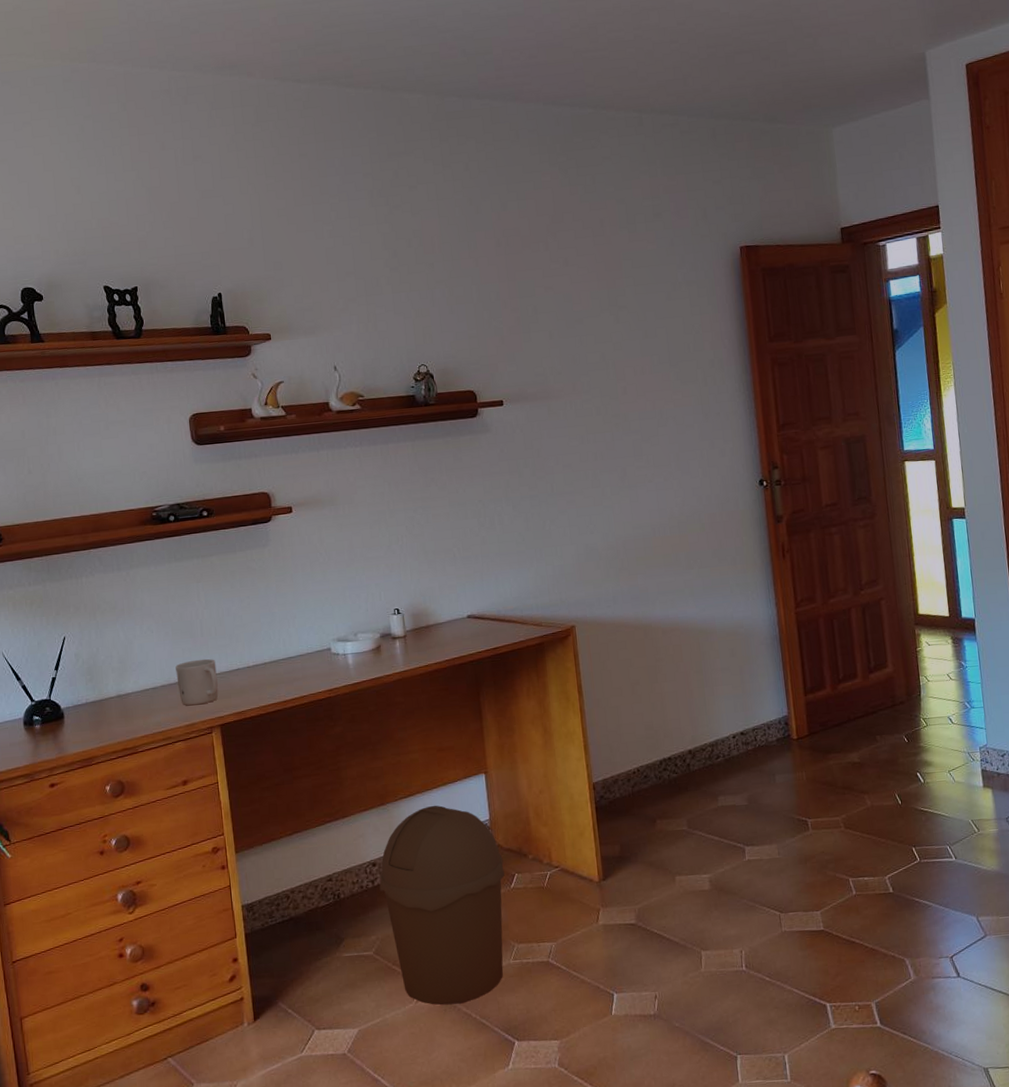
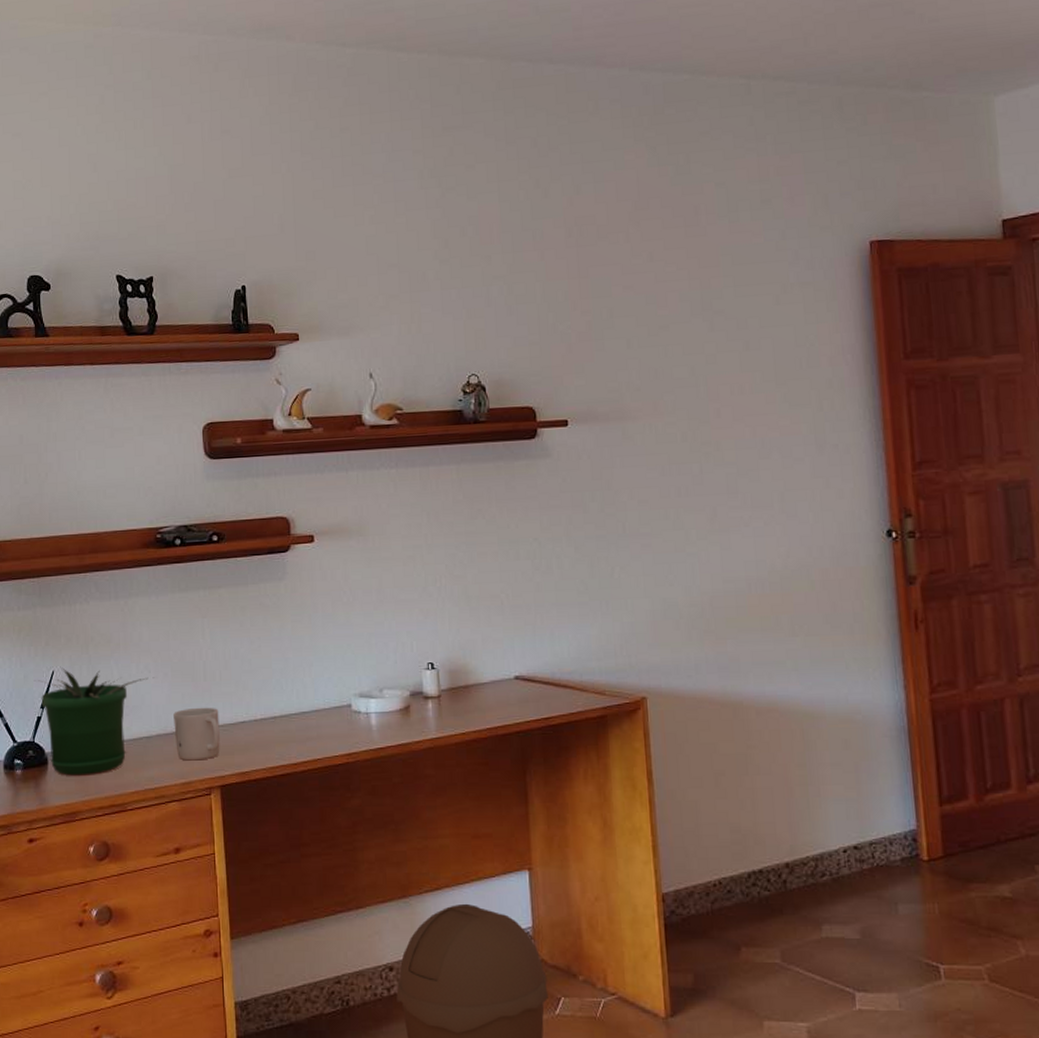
planter: none [48,633,157,727] -> present [34,667,155,776]

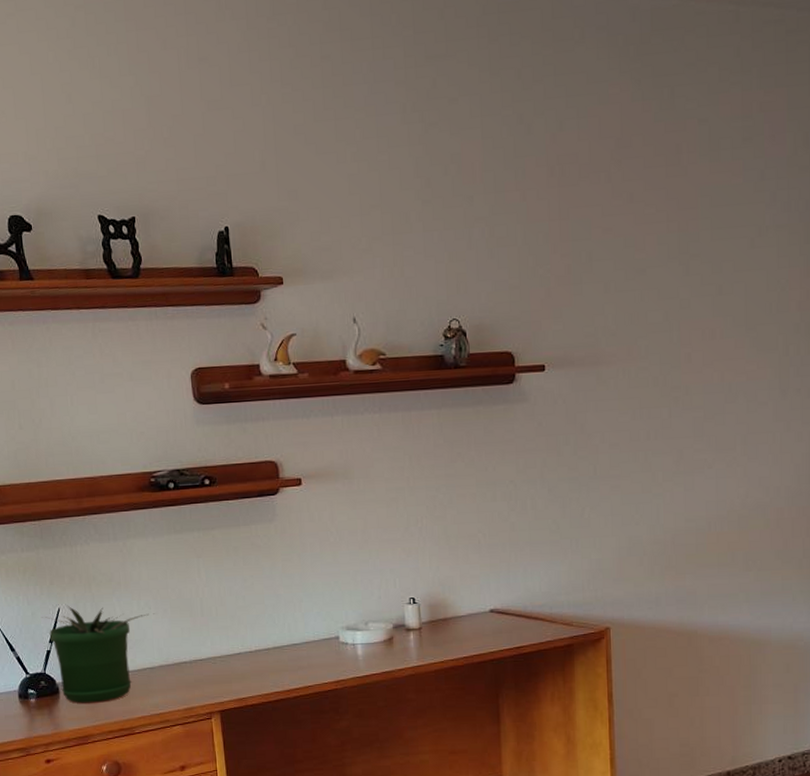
mug: present [173,707,220,761] -> none [174,640,219,689]

